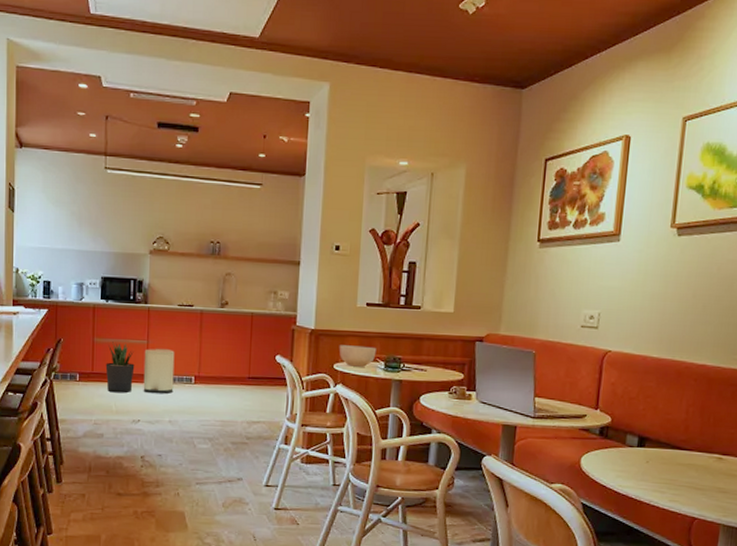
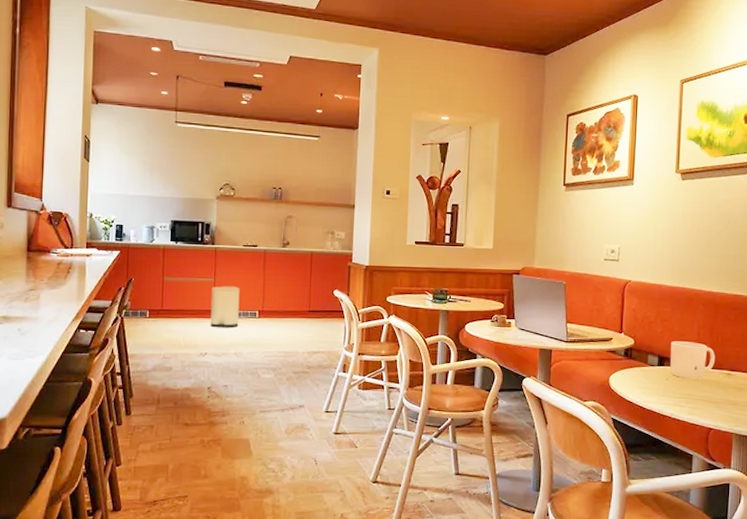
planter: present [105,342,135,393] -> none [174,280,202,328]
bowl: present [339,345,377,367] -> none [391,279,425,299]
mug: none [651,420,706,464] -> present [669,341,716,379]

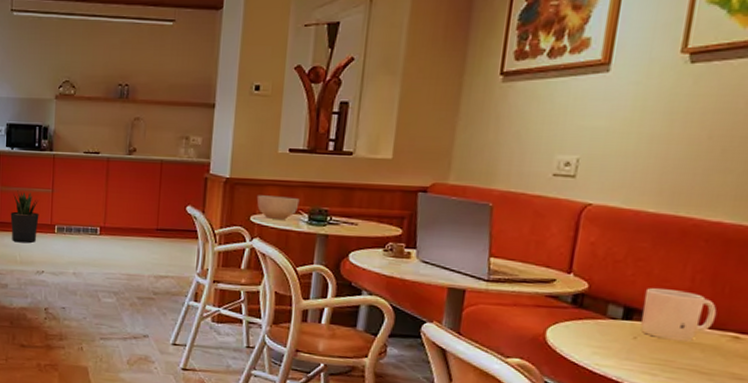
planter: none [174,280,202,328] -> present [10,190,39,243]
pedal bin: present [210,285,240,328] -> none [47,197,80,245]
bowl: none [391,279,425,299] -> present [256,195,300,220]

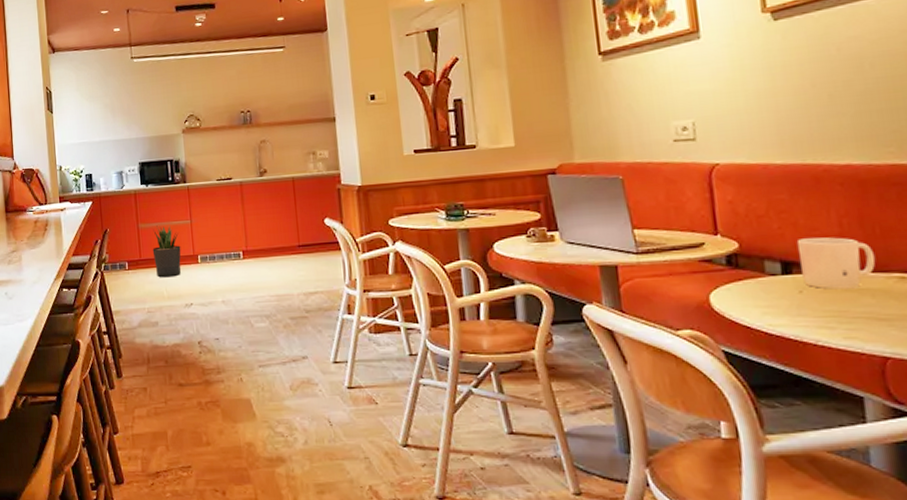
bowl: present [256,195,300,220] -> none [391,196,434,221]

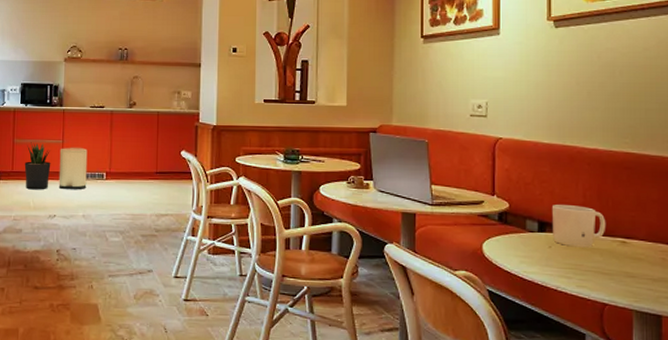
pedal bin: none [188,225,223,274] -> present [58,147,88,190]

